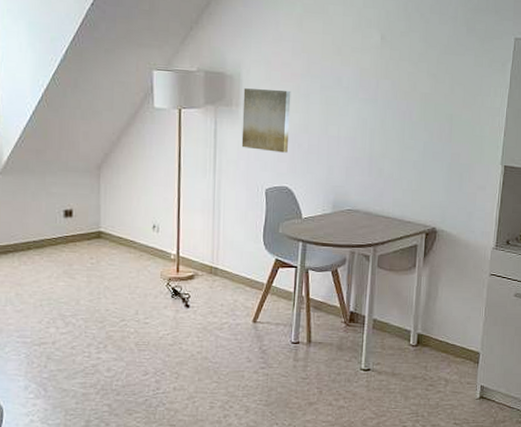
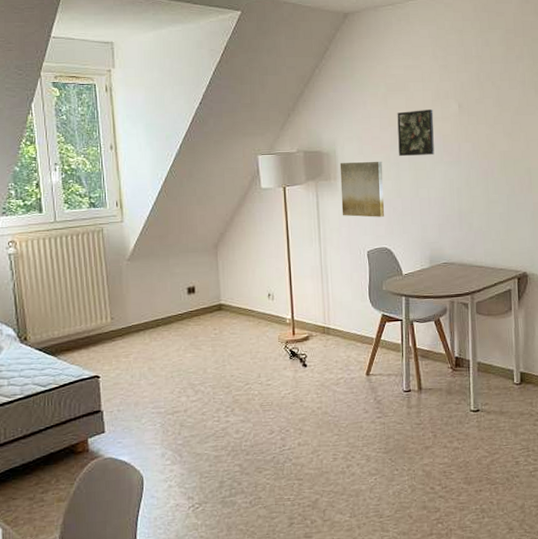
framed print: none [310,37,353,89] -> present [397,110,435,157]

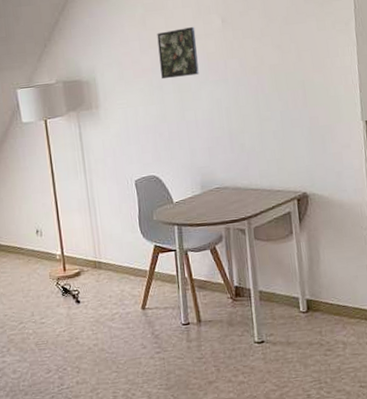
wall art: present [340,161,385,217] -> none [100,85,150,146]

